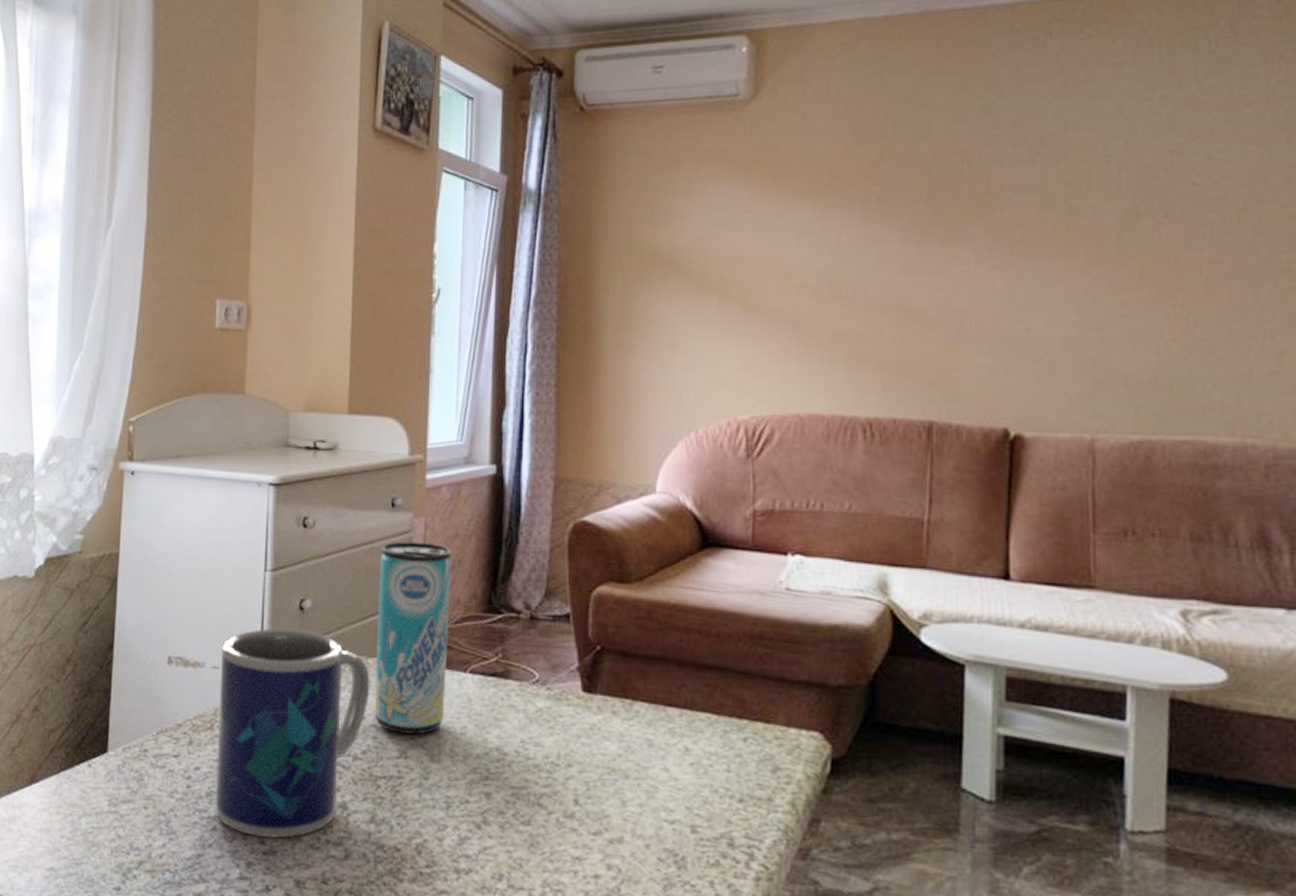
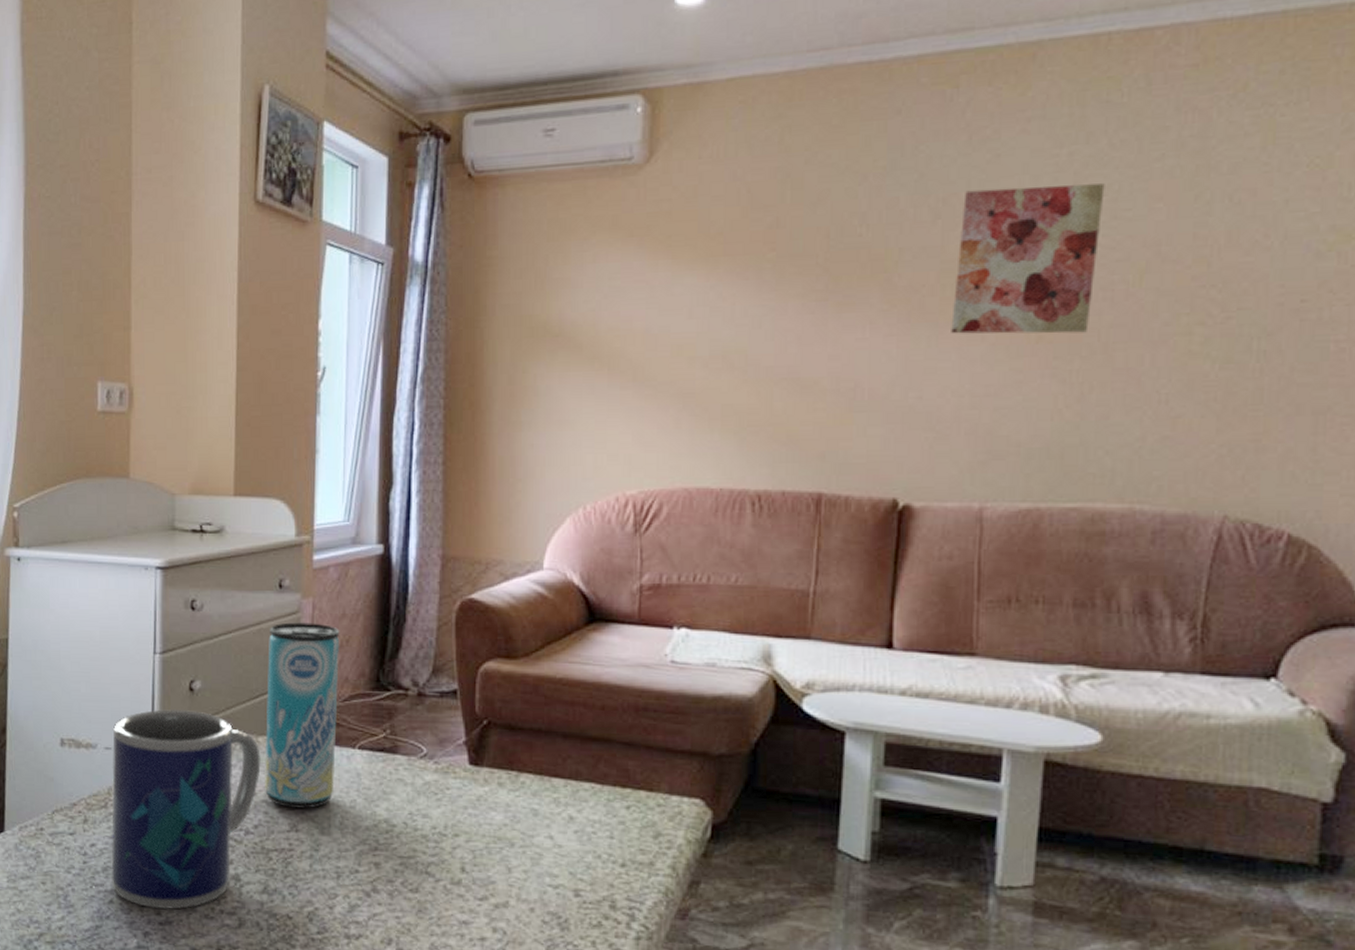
wall art: none [1054,126,1198,269] -> present [951,183,1105,334]

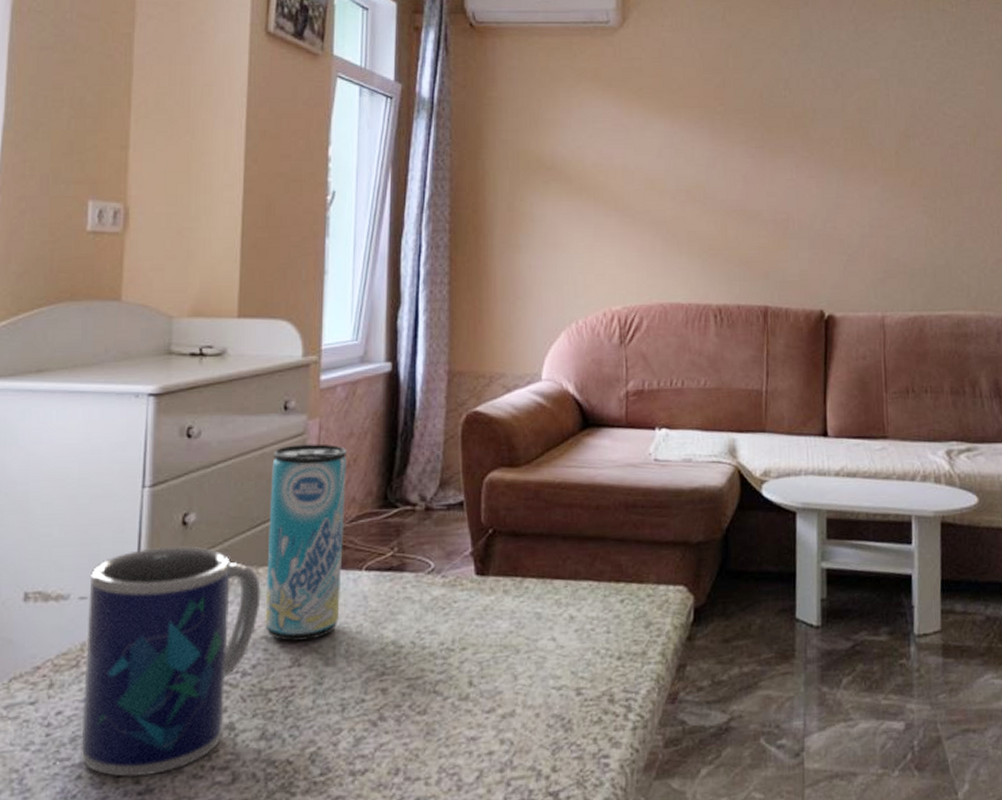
wall art: present [951,183,1105,334] -> none [853,68,947,180]

